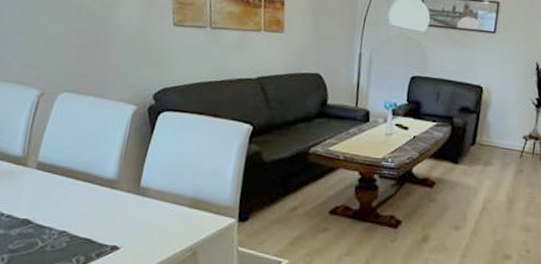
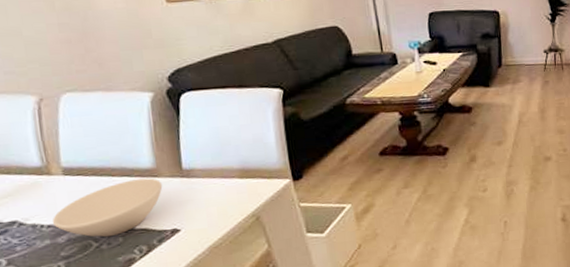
bowl: none [11,186,118,240] -> present [52,178,163,237]

